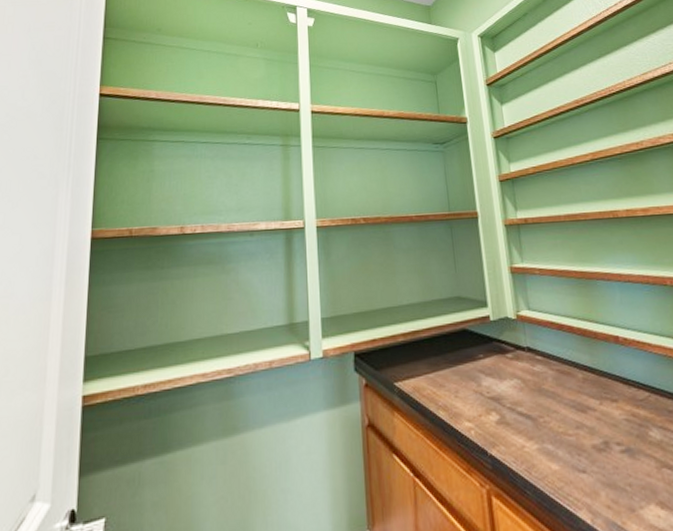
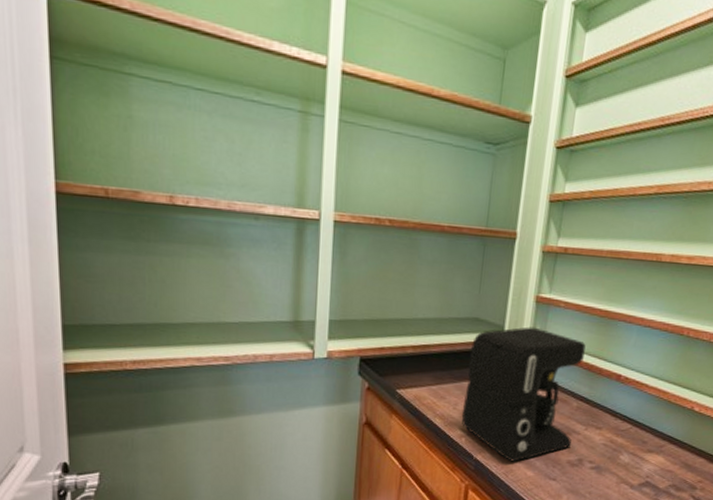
coffee maker: none [459,298,591,454] -> present [461,327,586,462]

